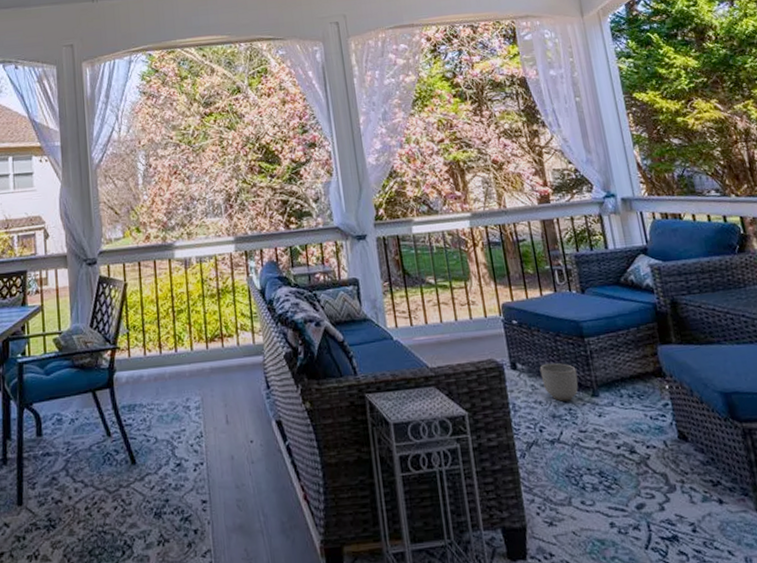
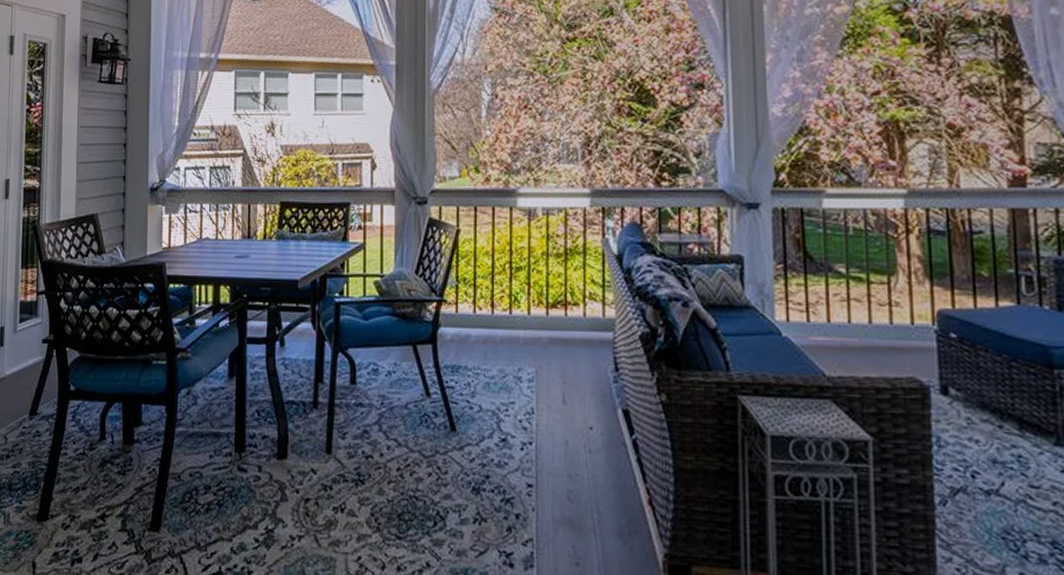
planter: present [539,362,579,402] -> none [981,393,1037,446]

